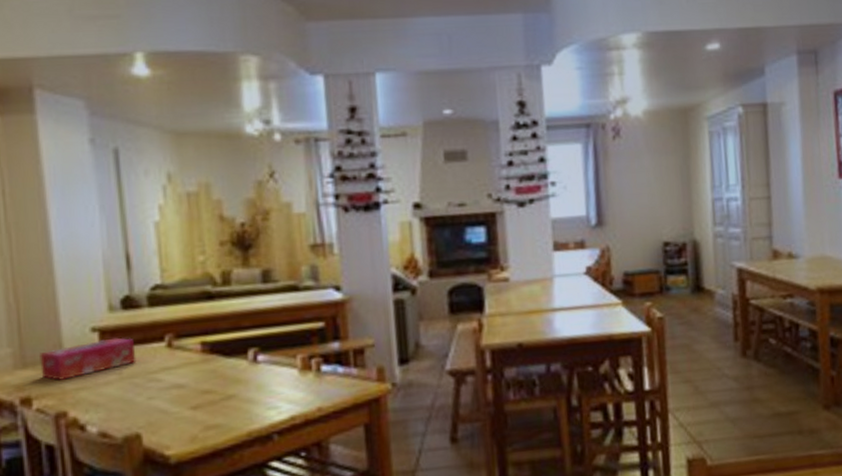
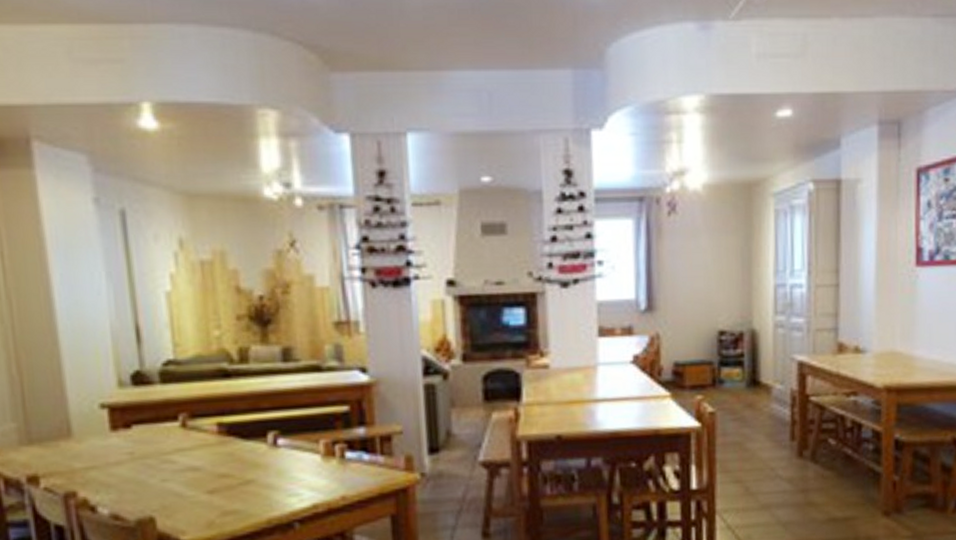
tissue box: present [39,337,137,381] -> none [46,415,149,460]

